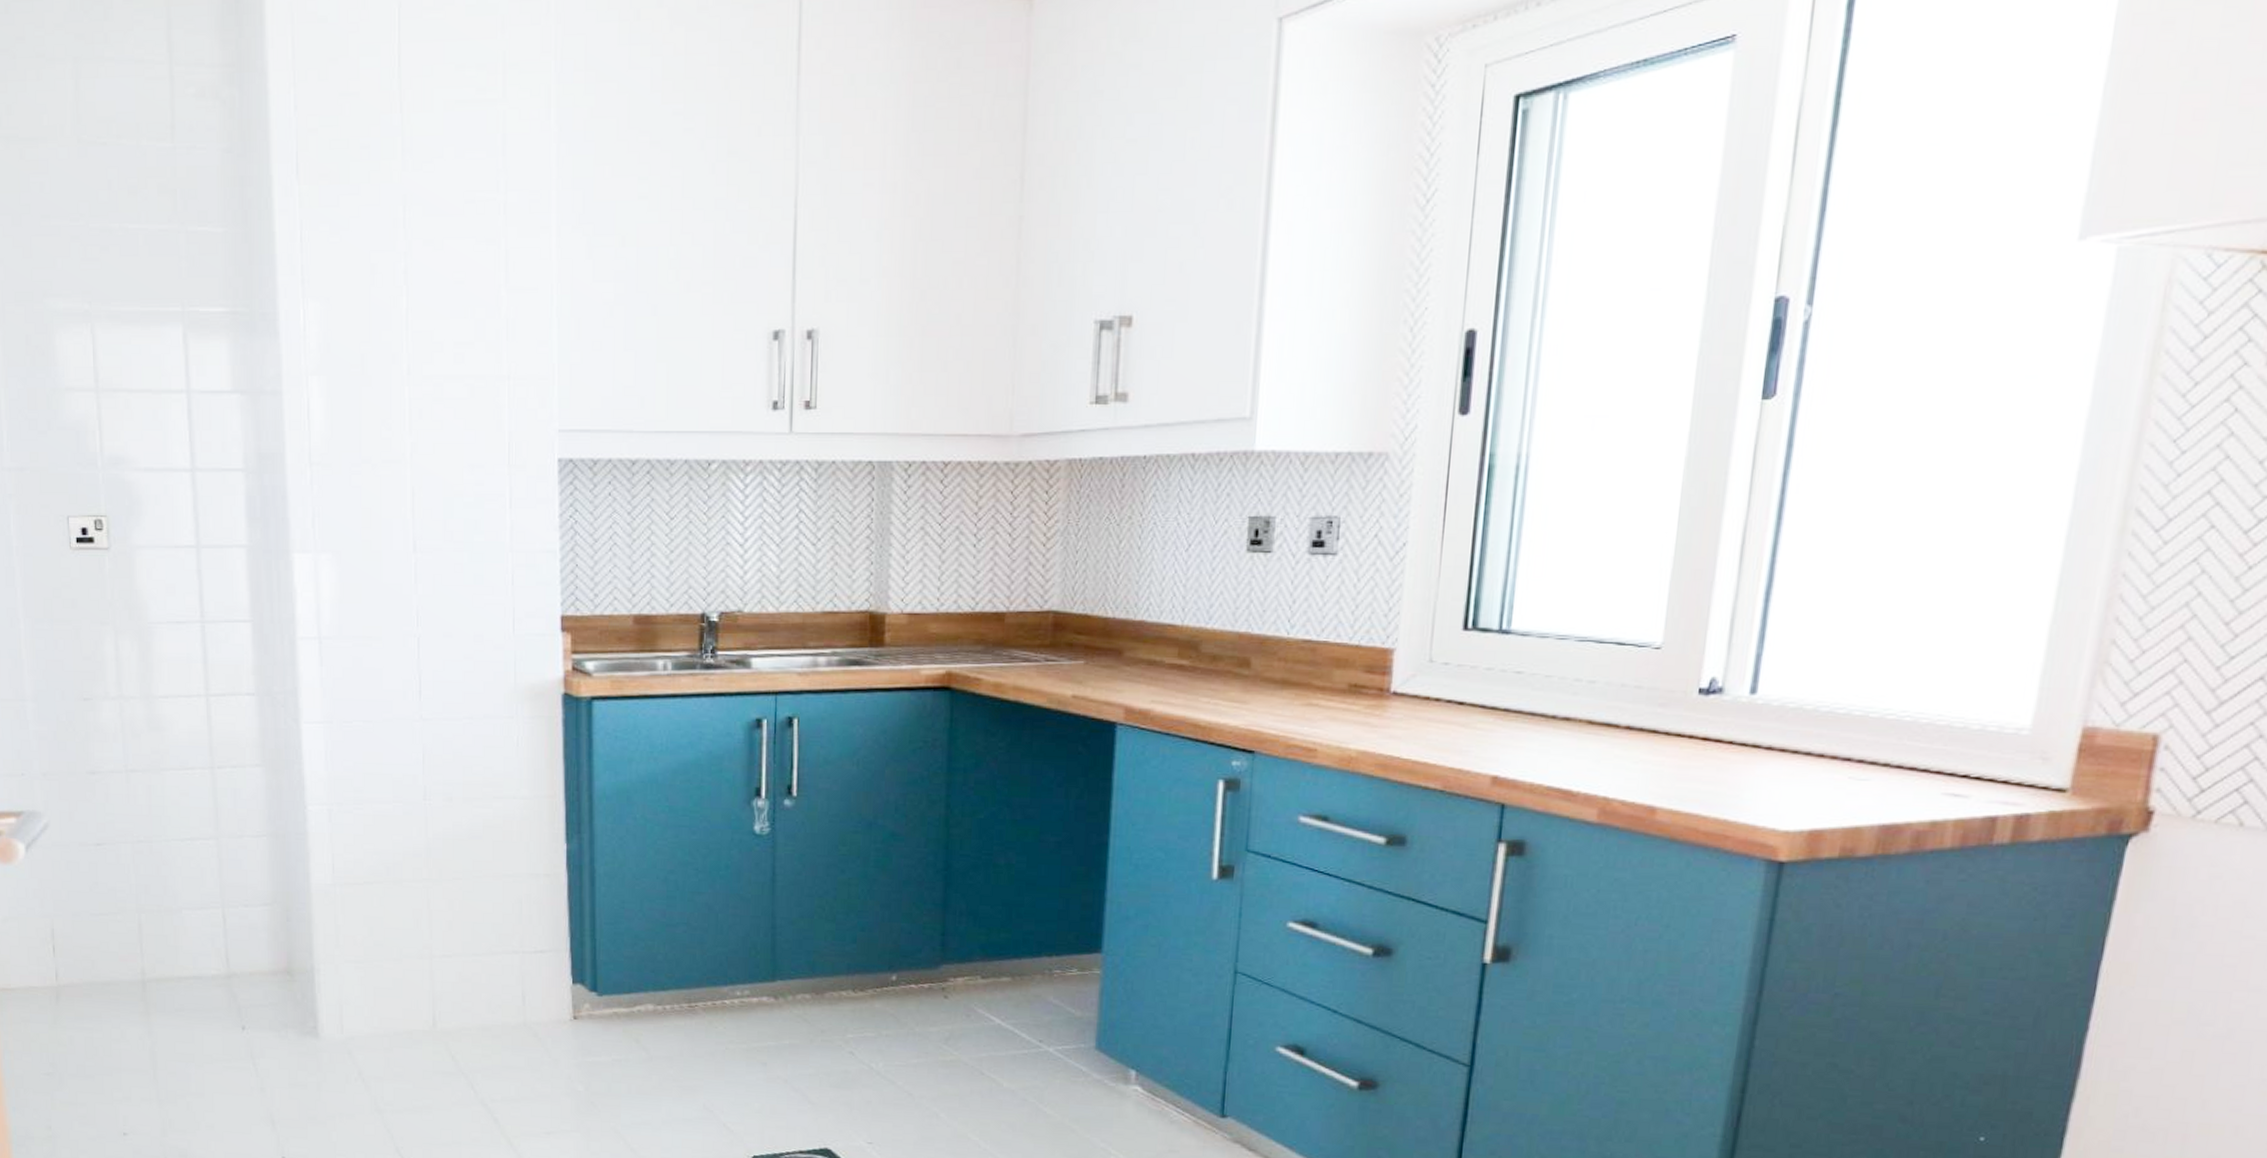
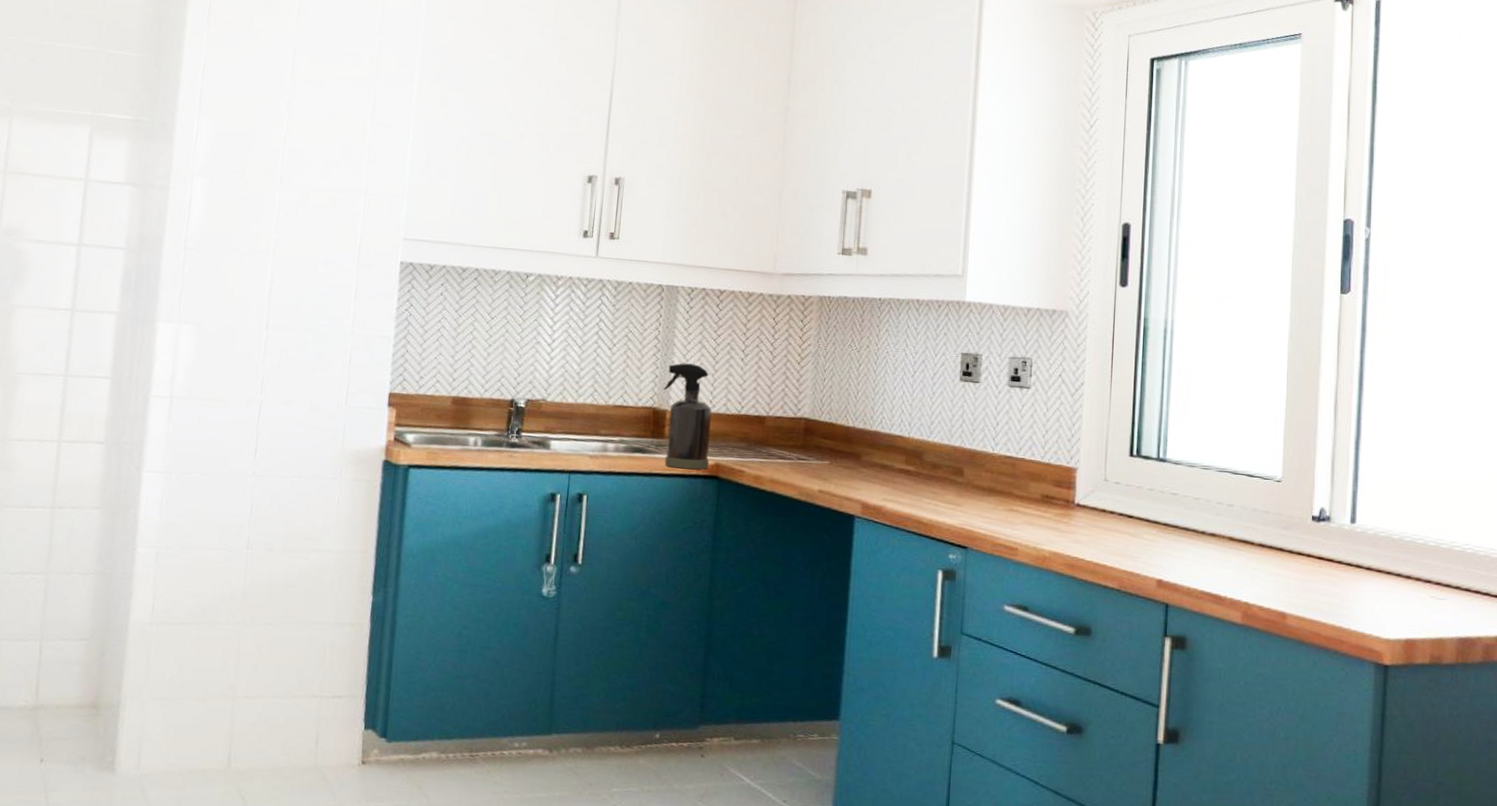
spray bottle: none [880,555,940,681] -> present [663,363,712,470]

